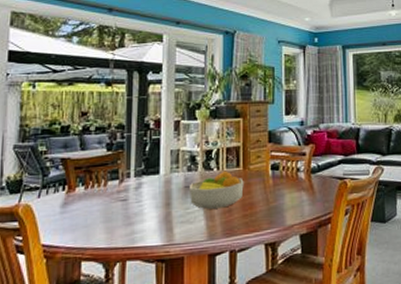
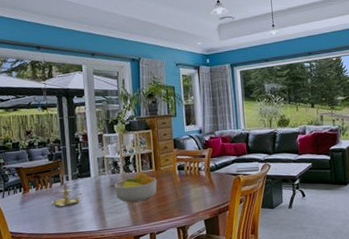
candle holder: none [103,170,148,212] -> present [51,174,84,207]

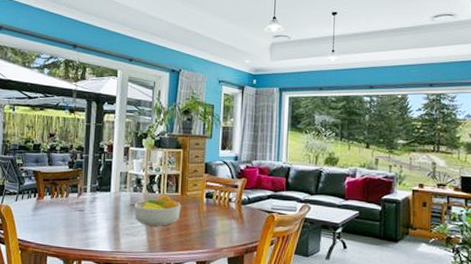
candle holder: present [51,174,84,207] -> none [65,185,101,220]

